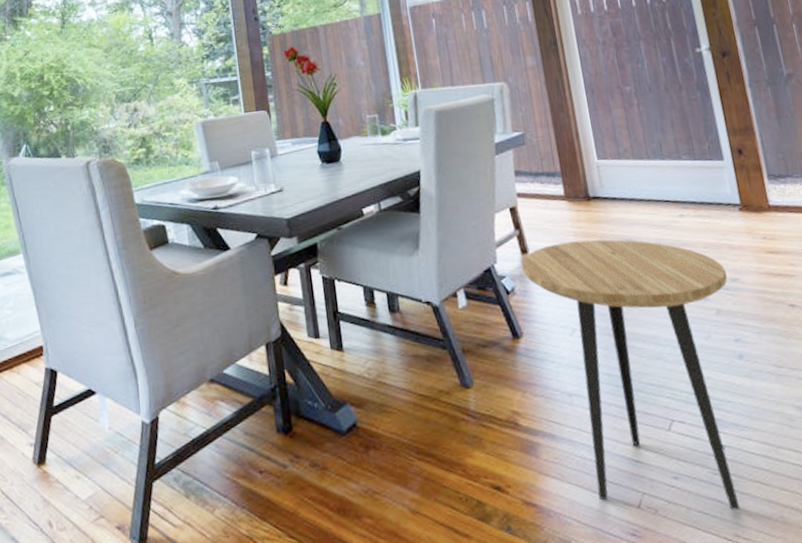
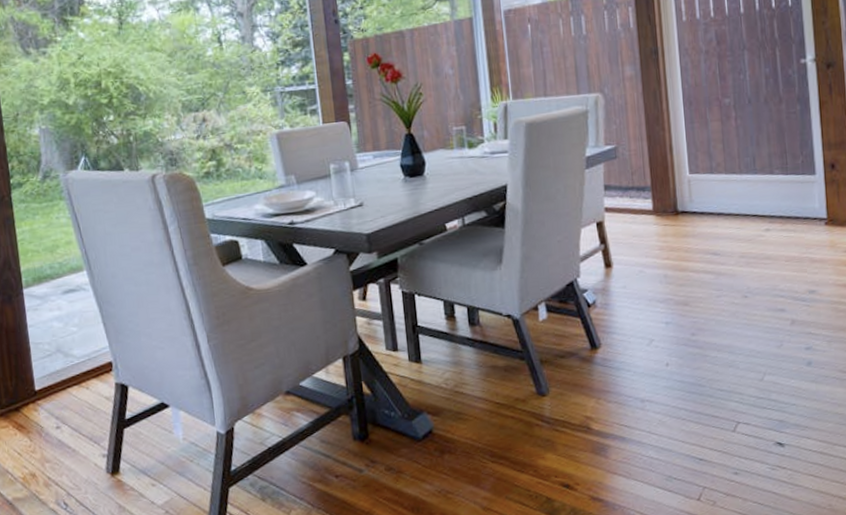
side table: present [521,239,740,510] -> none [604,253,806,500]

